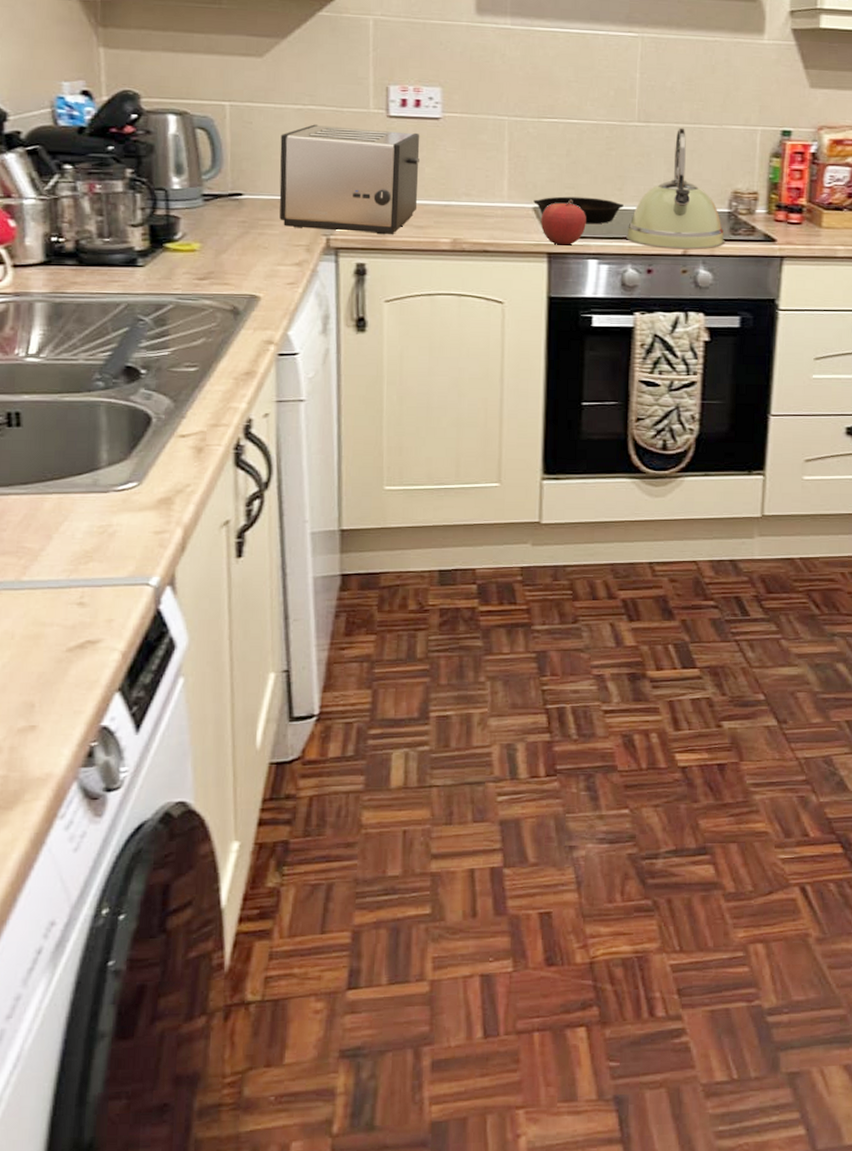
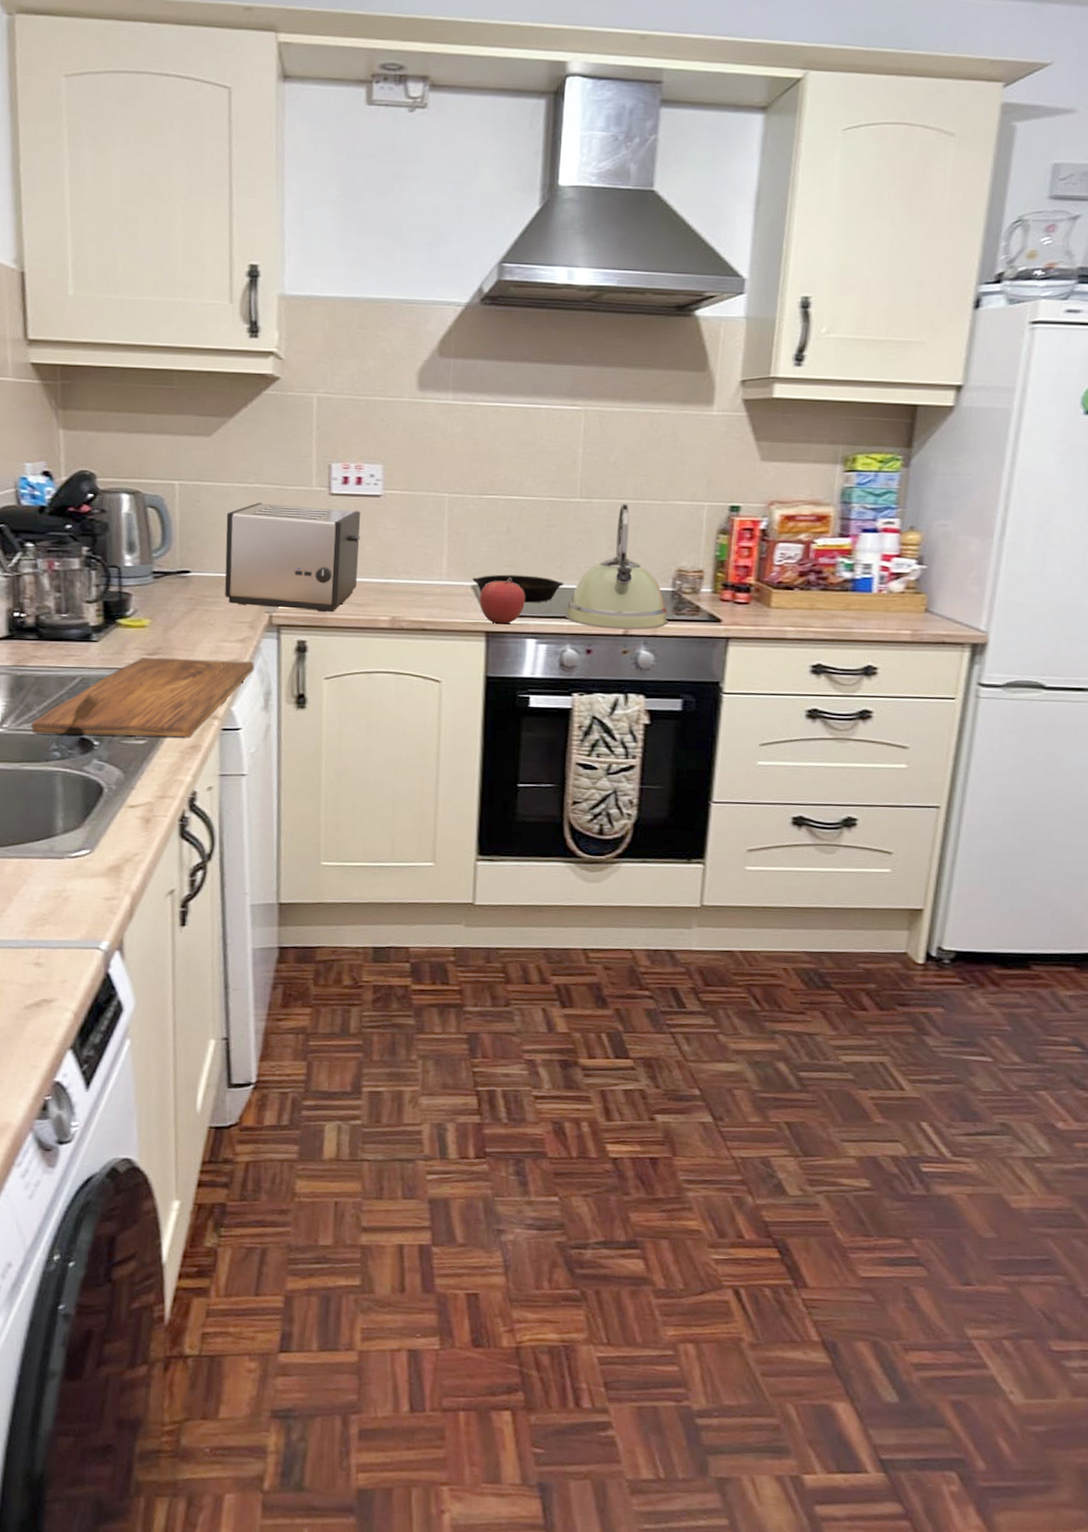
cutting board: none [71,282,312,364] -> present [31,657,254,737]

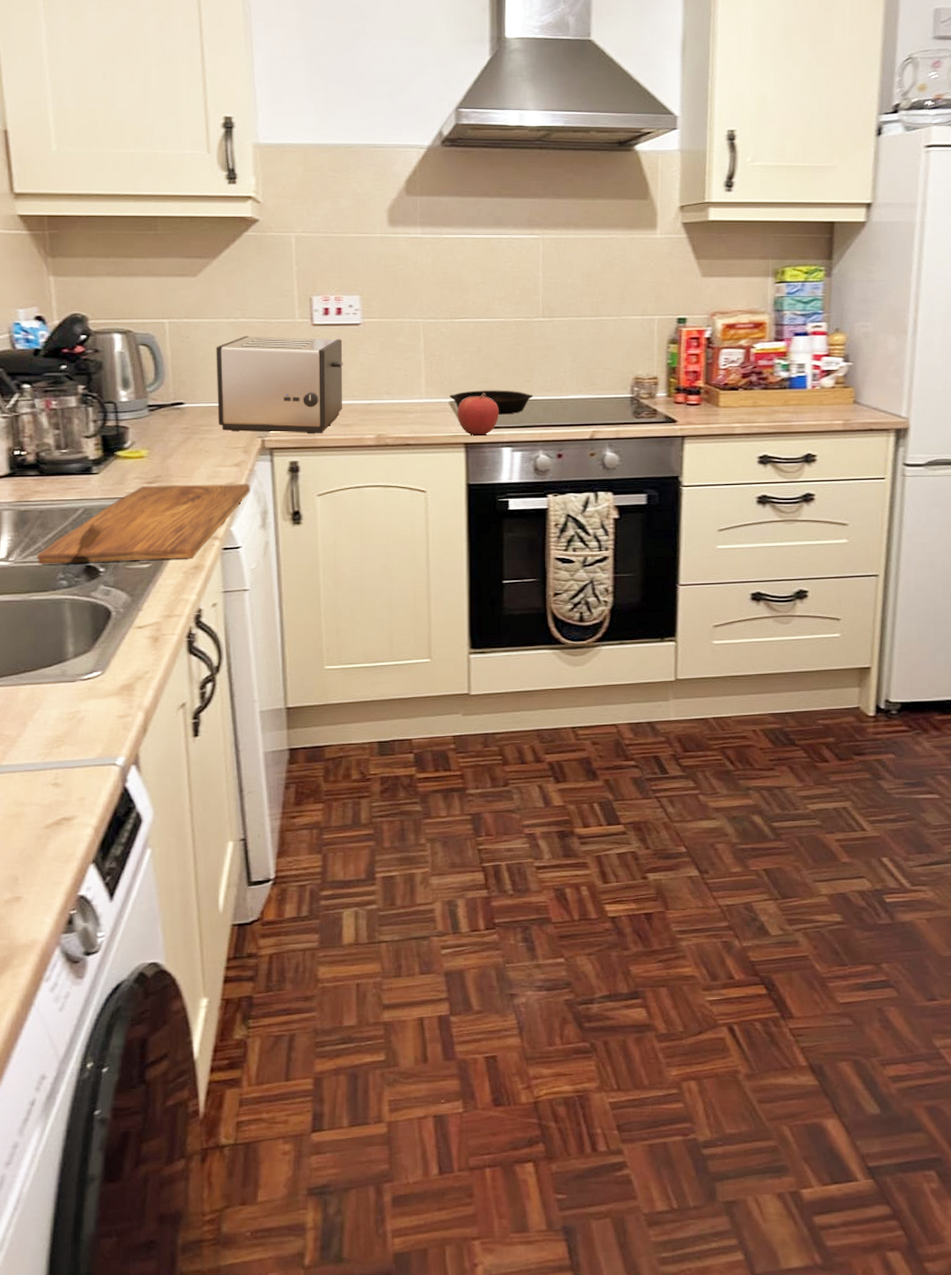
kettle: present [564,503,667,630] -> none [536,321,629,434]

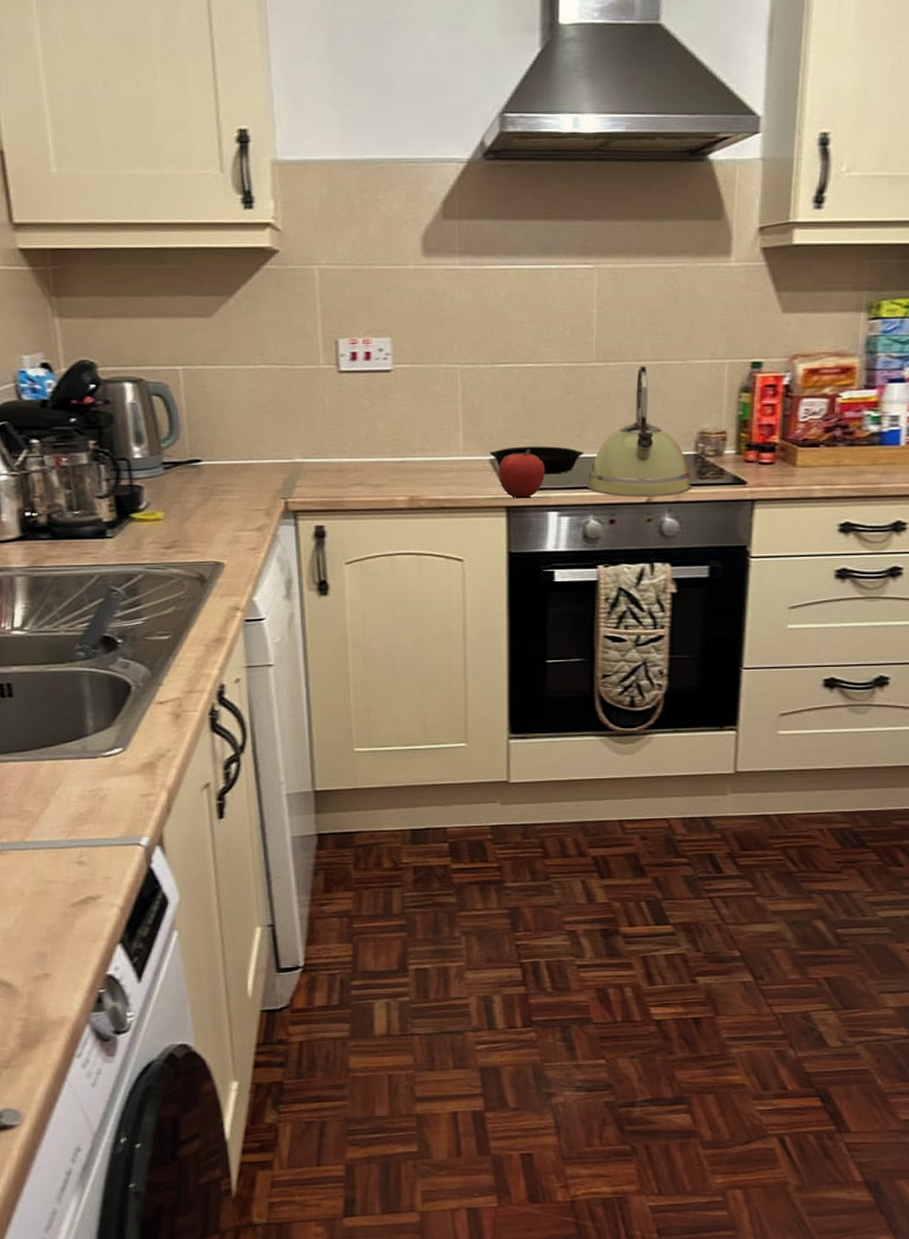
cutting board: present [36,484,250,564] -> none [52,550,273,634]
toaster: present [216,335,344,434] -> none [234,384,374,496]
kettle: none [536,321,629,434] -> present [586,365,691,497]

